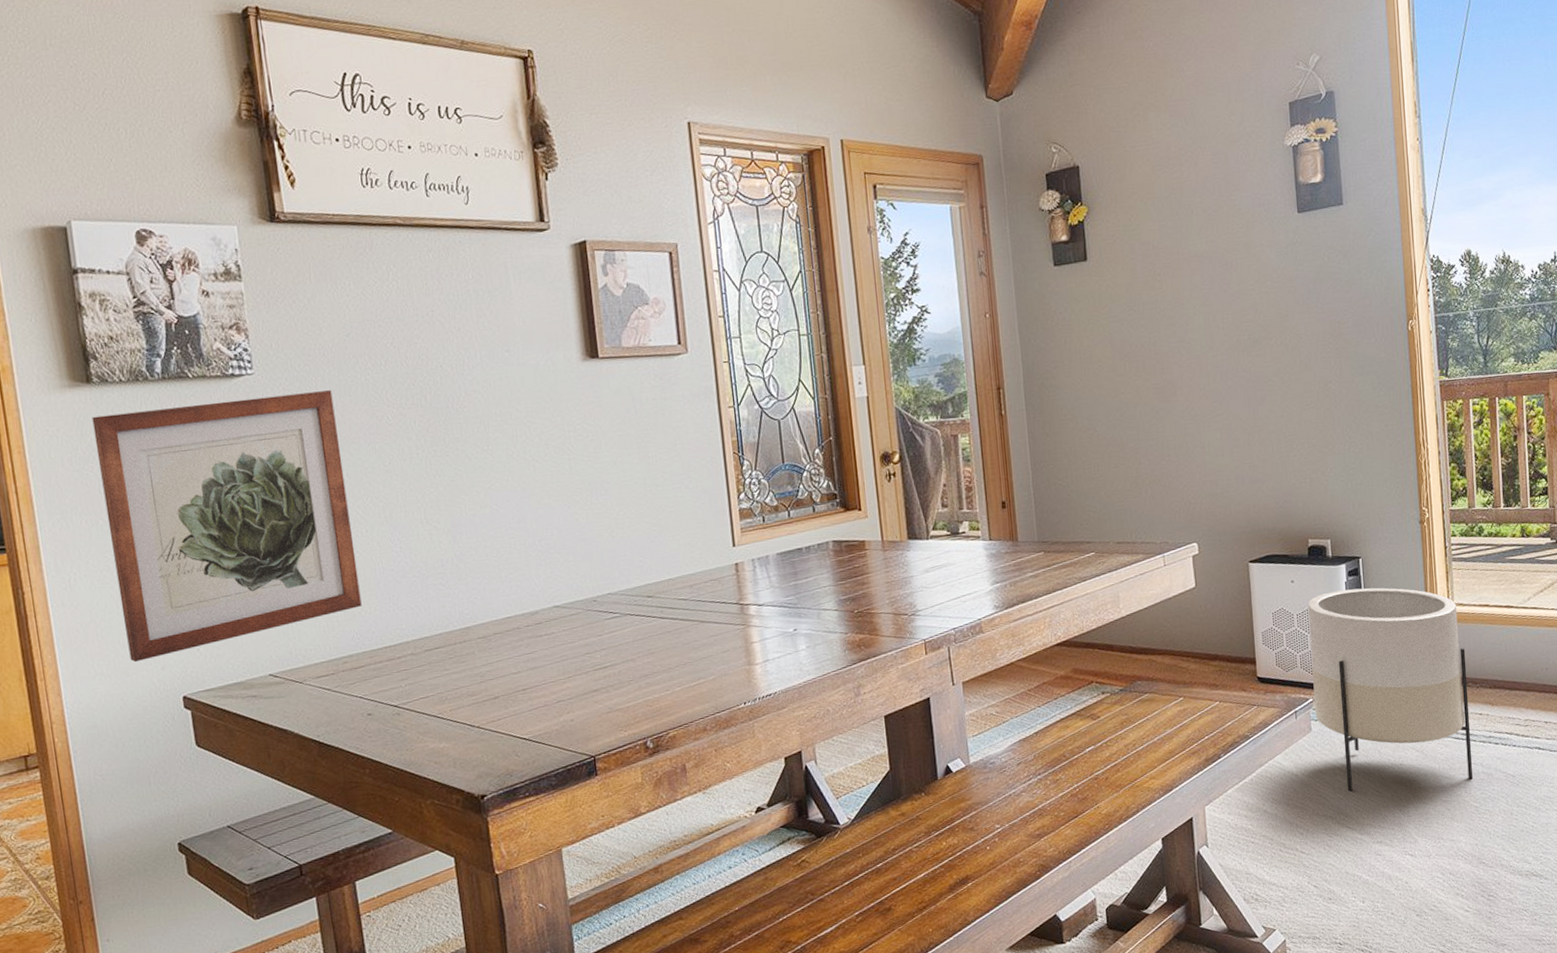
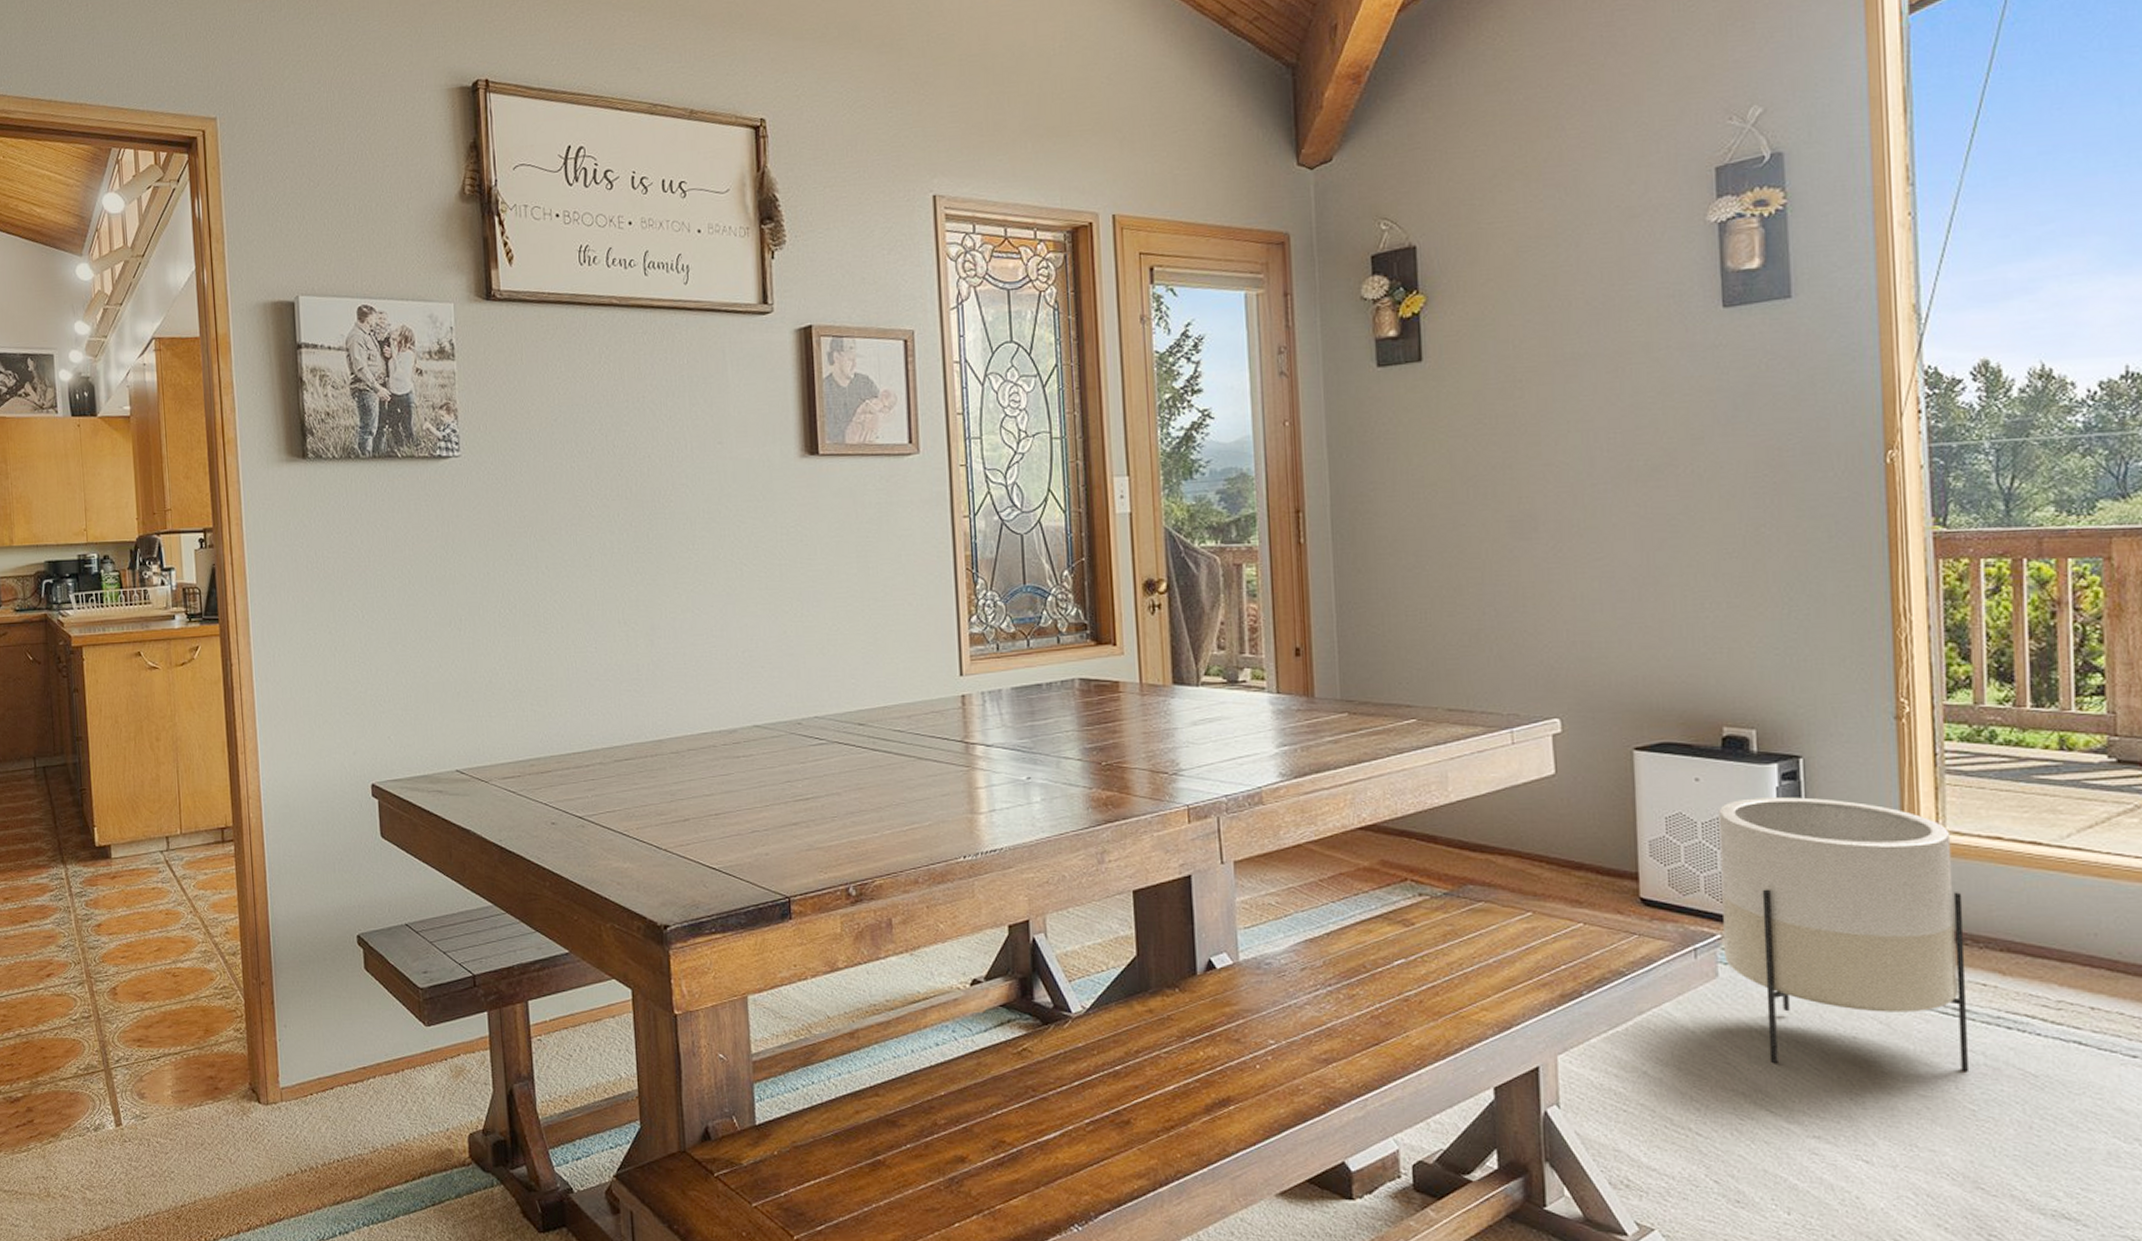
wall art: present [92,390,362,663] -> none [305,477,553,745]

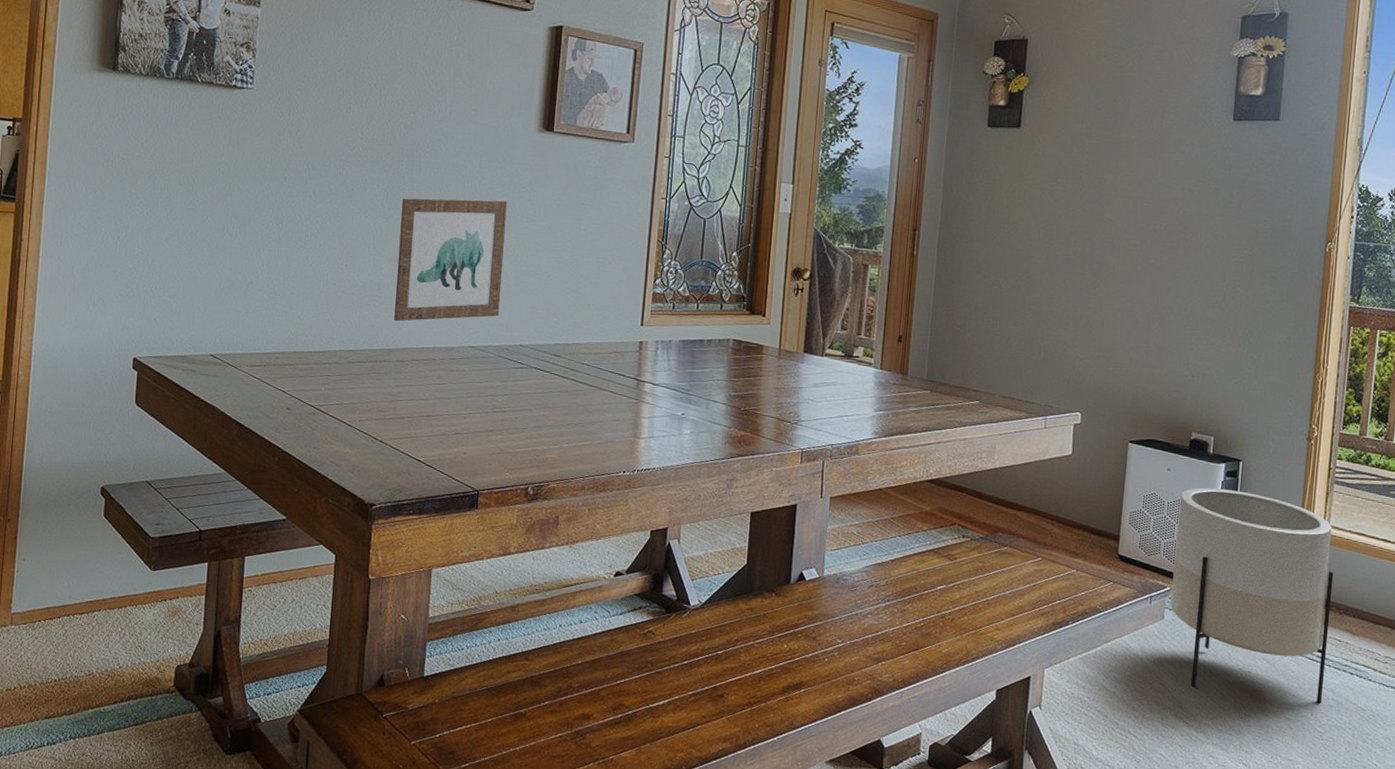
wall art: none [649,546,785,706] -> present [394,198,507,322]

